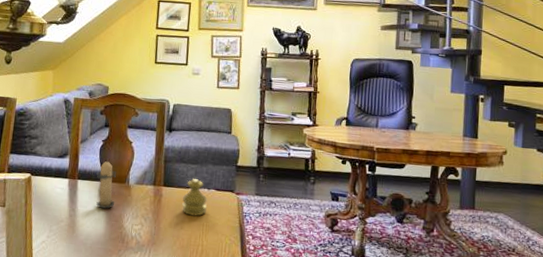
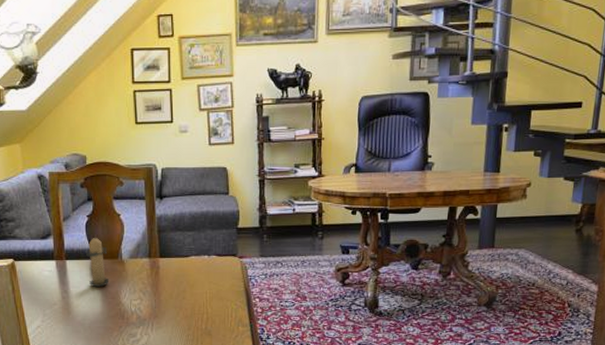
salt shaker: present [182,179,208,216] -> none [182,246,209,285]

